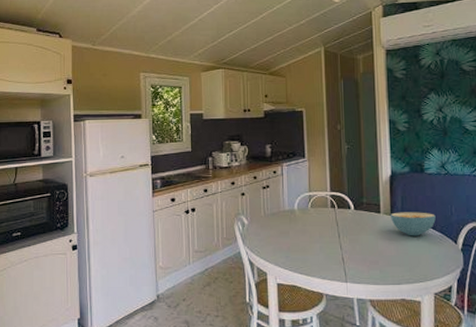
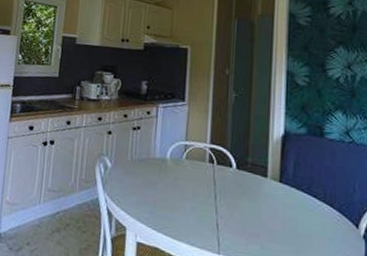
cereal bowl: present [391,212,436,236] -> none [279,179,334,212]

